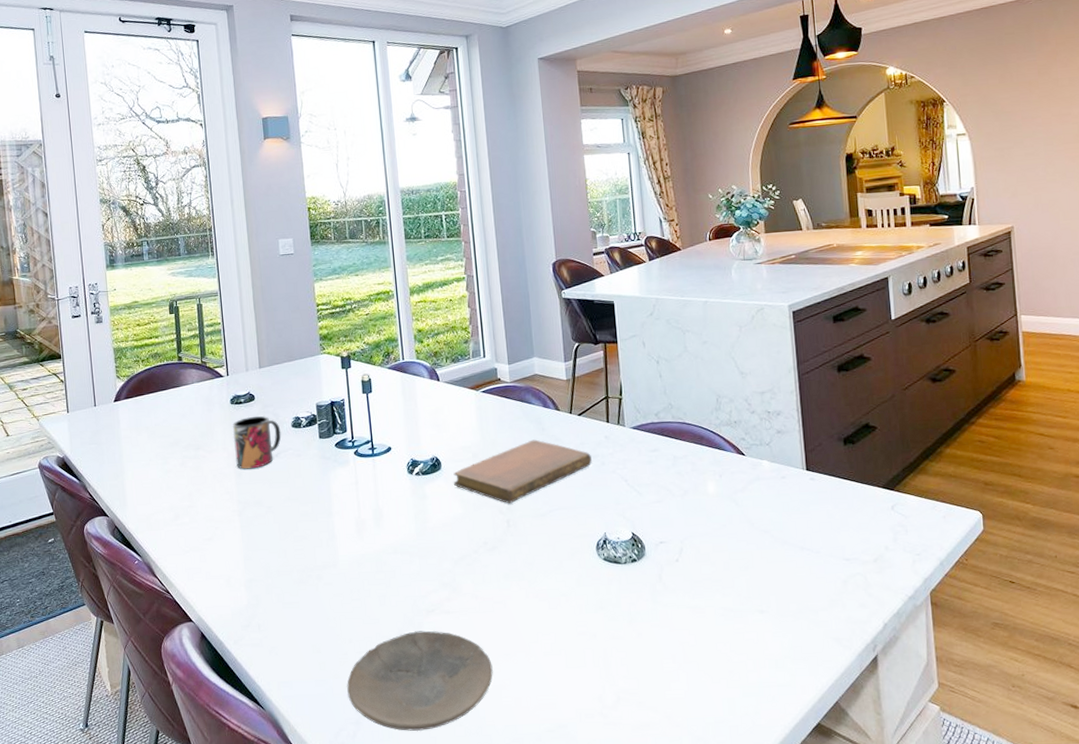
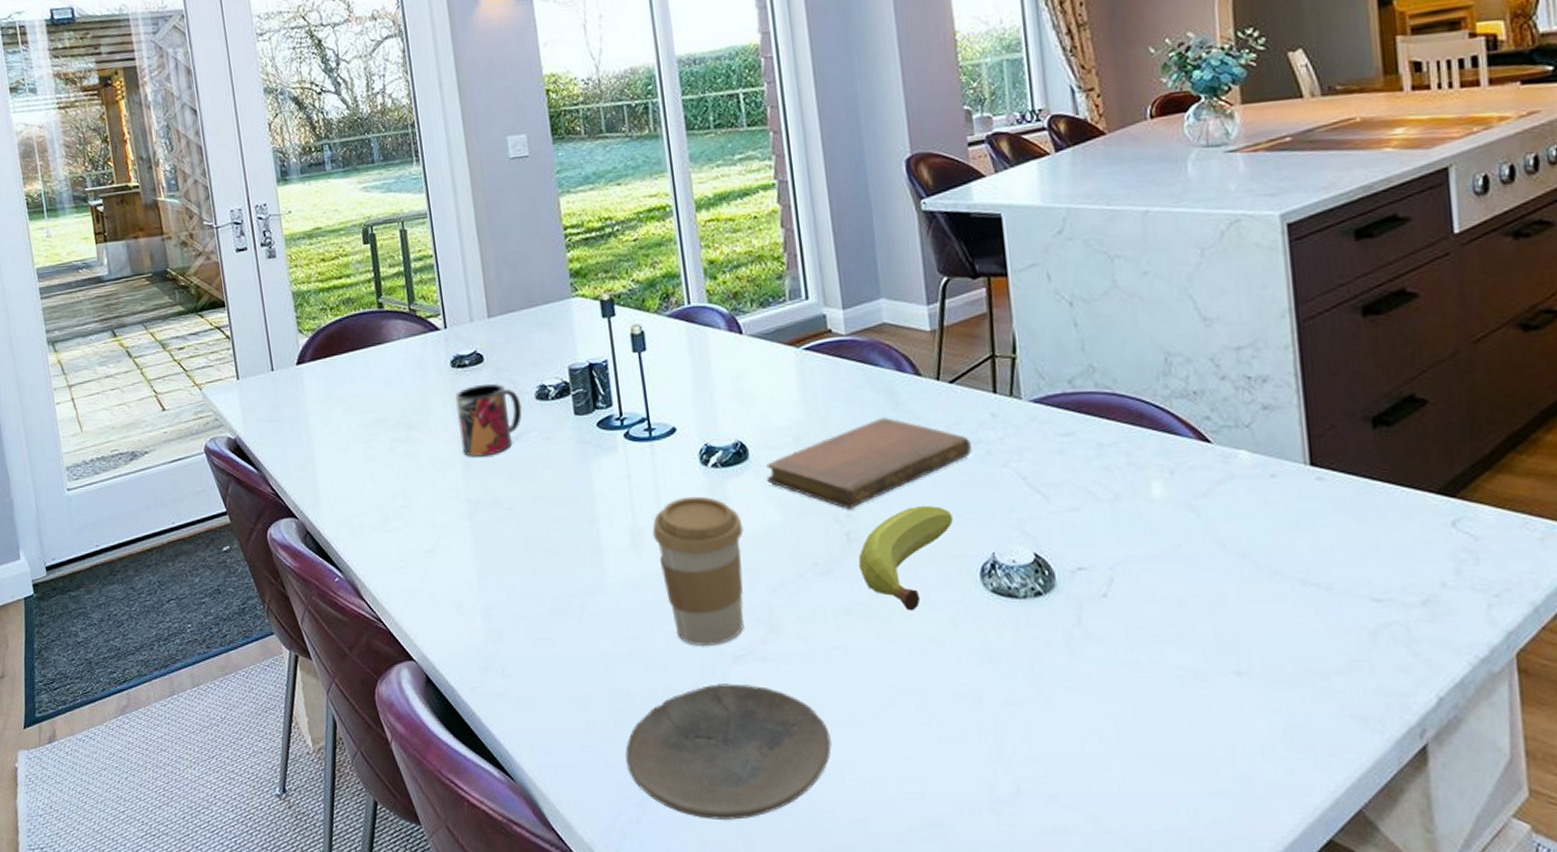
coffee cup: none [372,496,436,605] -> present [652,496,744,647]
fruit: none [514,500,579,575] -> present [858,505,953,611]

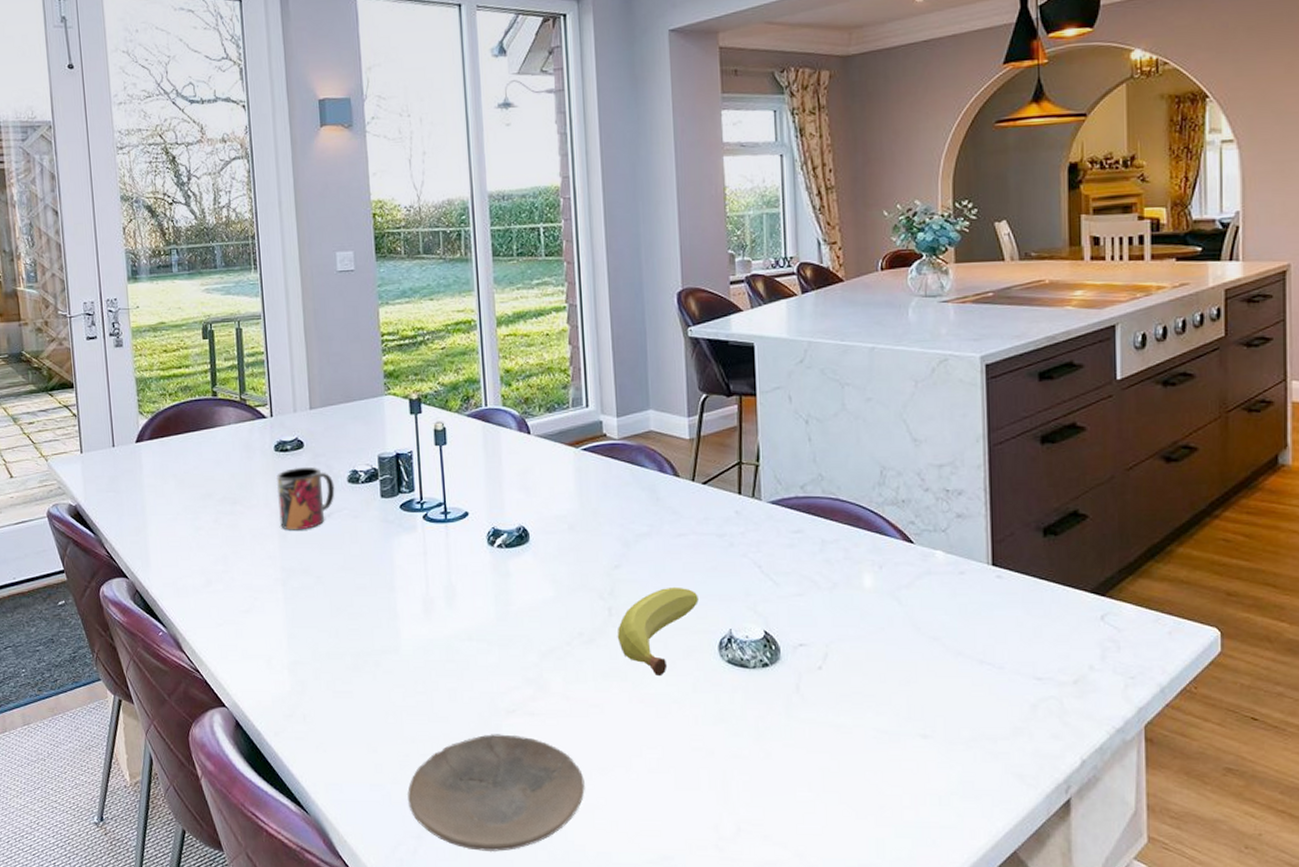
coffee cup: present [652,496,744,647] -> none [442,572,521,702]
notebook: present [766,417,972,510] -> none [543,511,717,588]

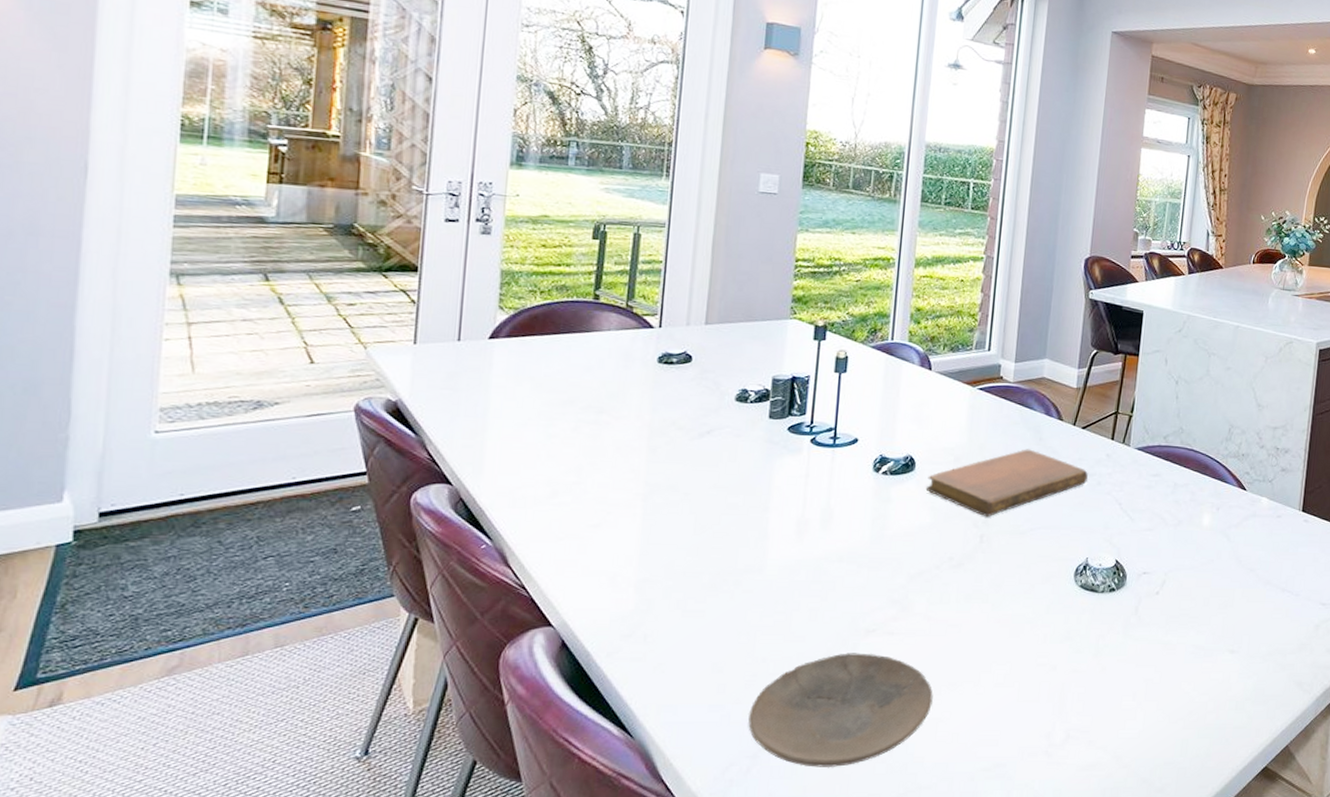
mug: present [276,466,335,530] -> none [651,381,720,445]
notebook: none [543,511,717,588] -> present [925,449,1088,517]
fruit: present [617,586,699,677] -> none [984,518,1064,599]

